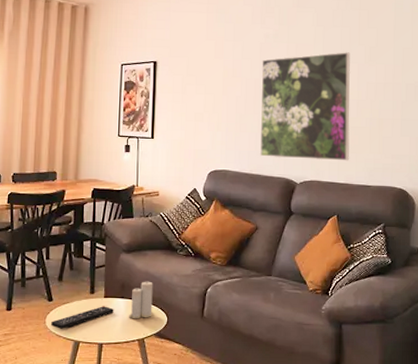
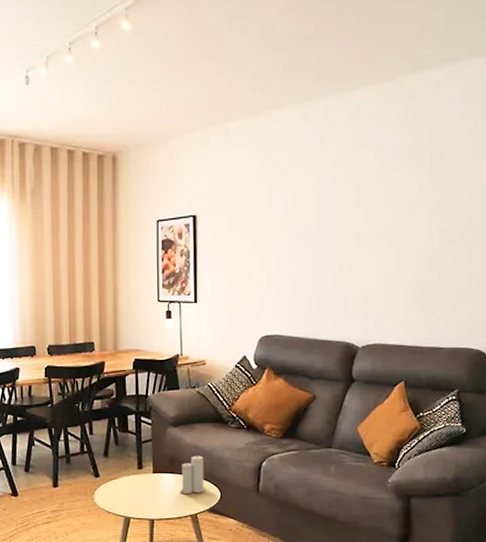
remote control: present [51,306,114,329] -> none [100,482,164,505]
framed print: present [259,52,350,161] -> none [315,194,420,321]

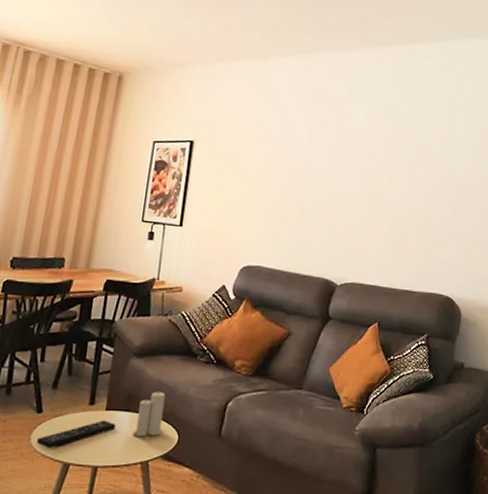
remote control: none [100,482,164,505] -> present [37,420,116,448]

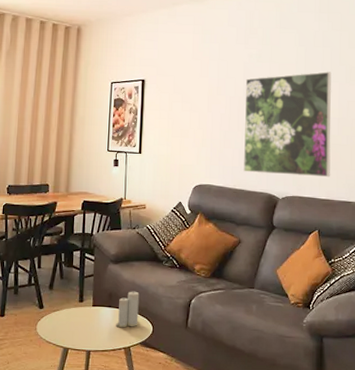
remote control: present [37,420,116,448] -> none [42,314,102,336]
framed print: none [298,146,402,263] -> present [242,71,331,178]

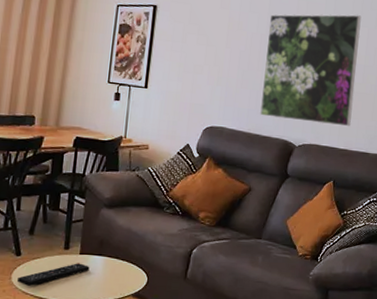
remote control: none [42,314,102,336] -> present [17,263,90,286]
candle: present [116,290,139,328] -> none [106,237,135,278]

